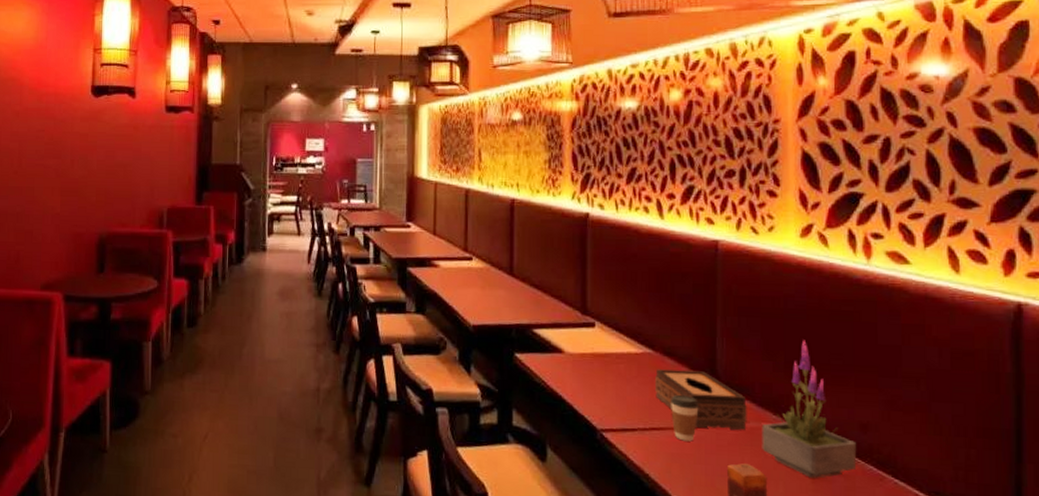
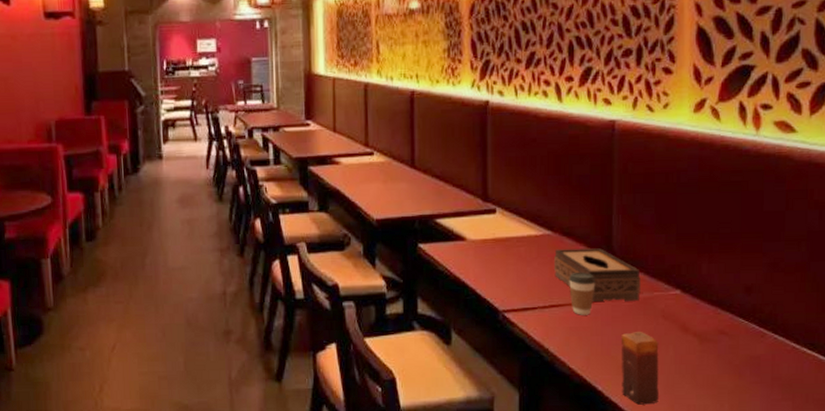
potted plant: present [761,340,857,478] -> none [654,212,741,340]

